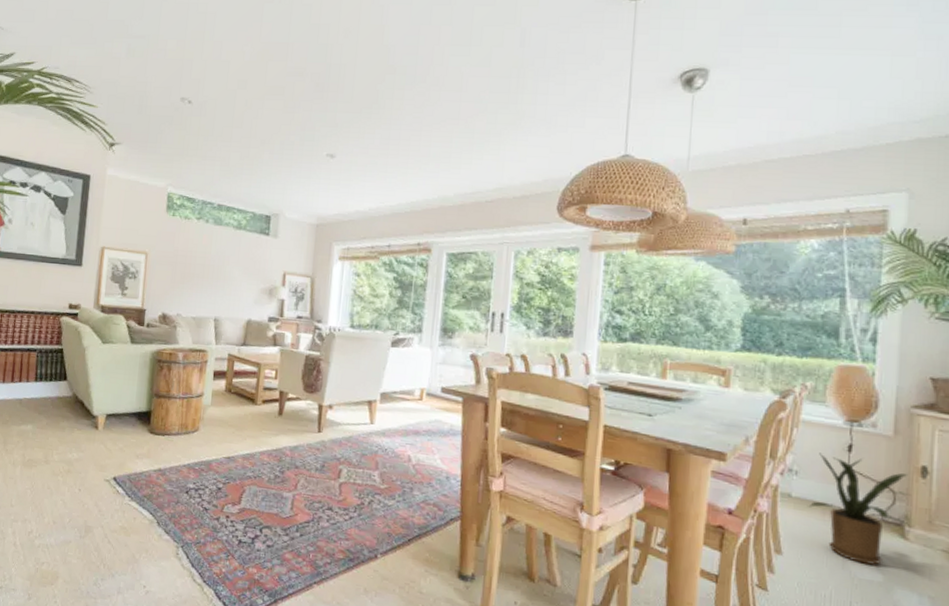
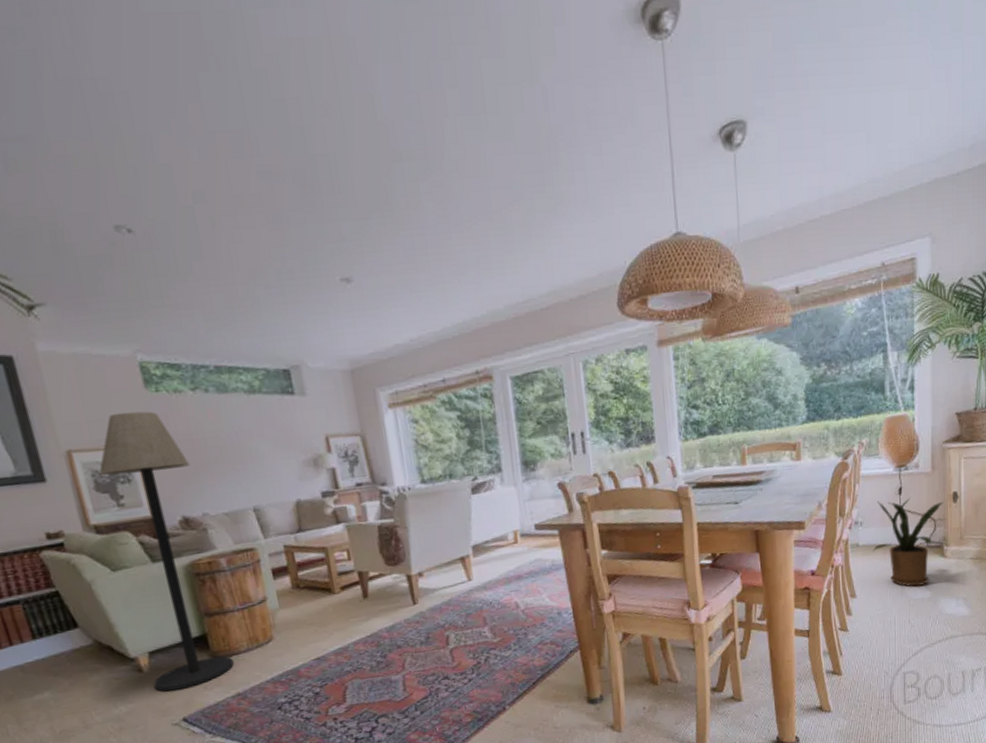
floor lamp: none [101,226,180,453] -> present [98,411,234,692]

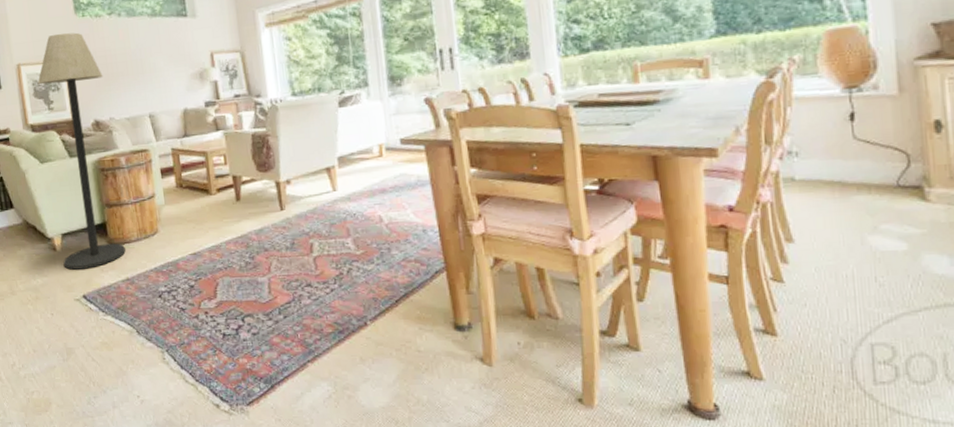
house plant: present [872,498,947,587] -> none [815,125,929,235]

